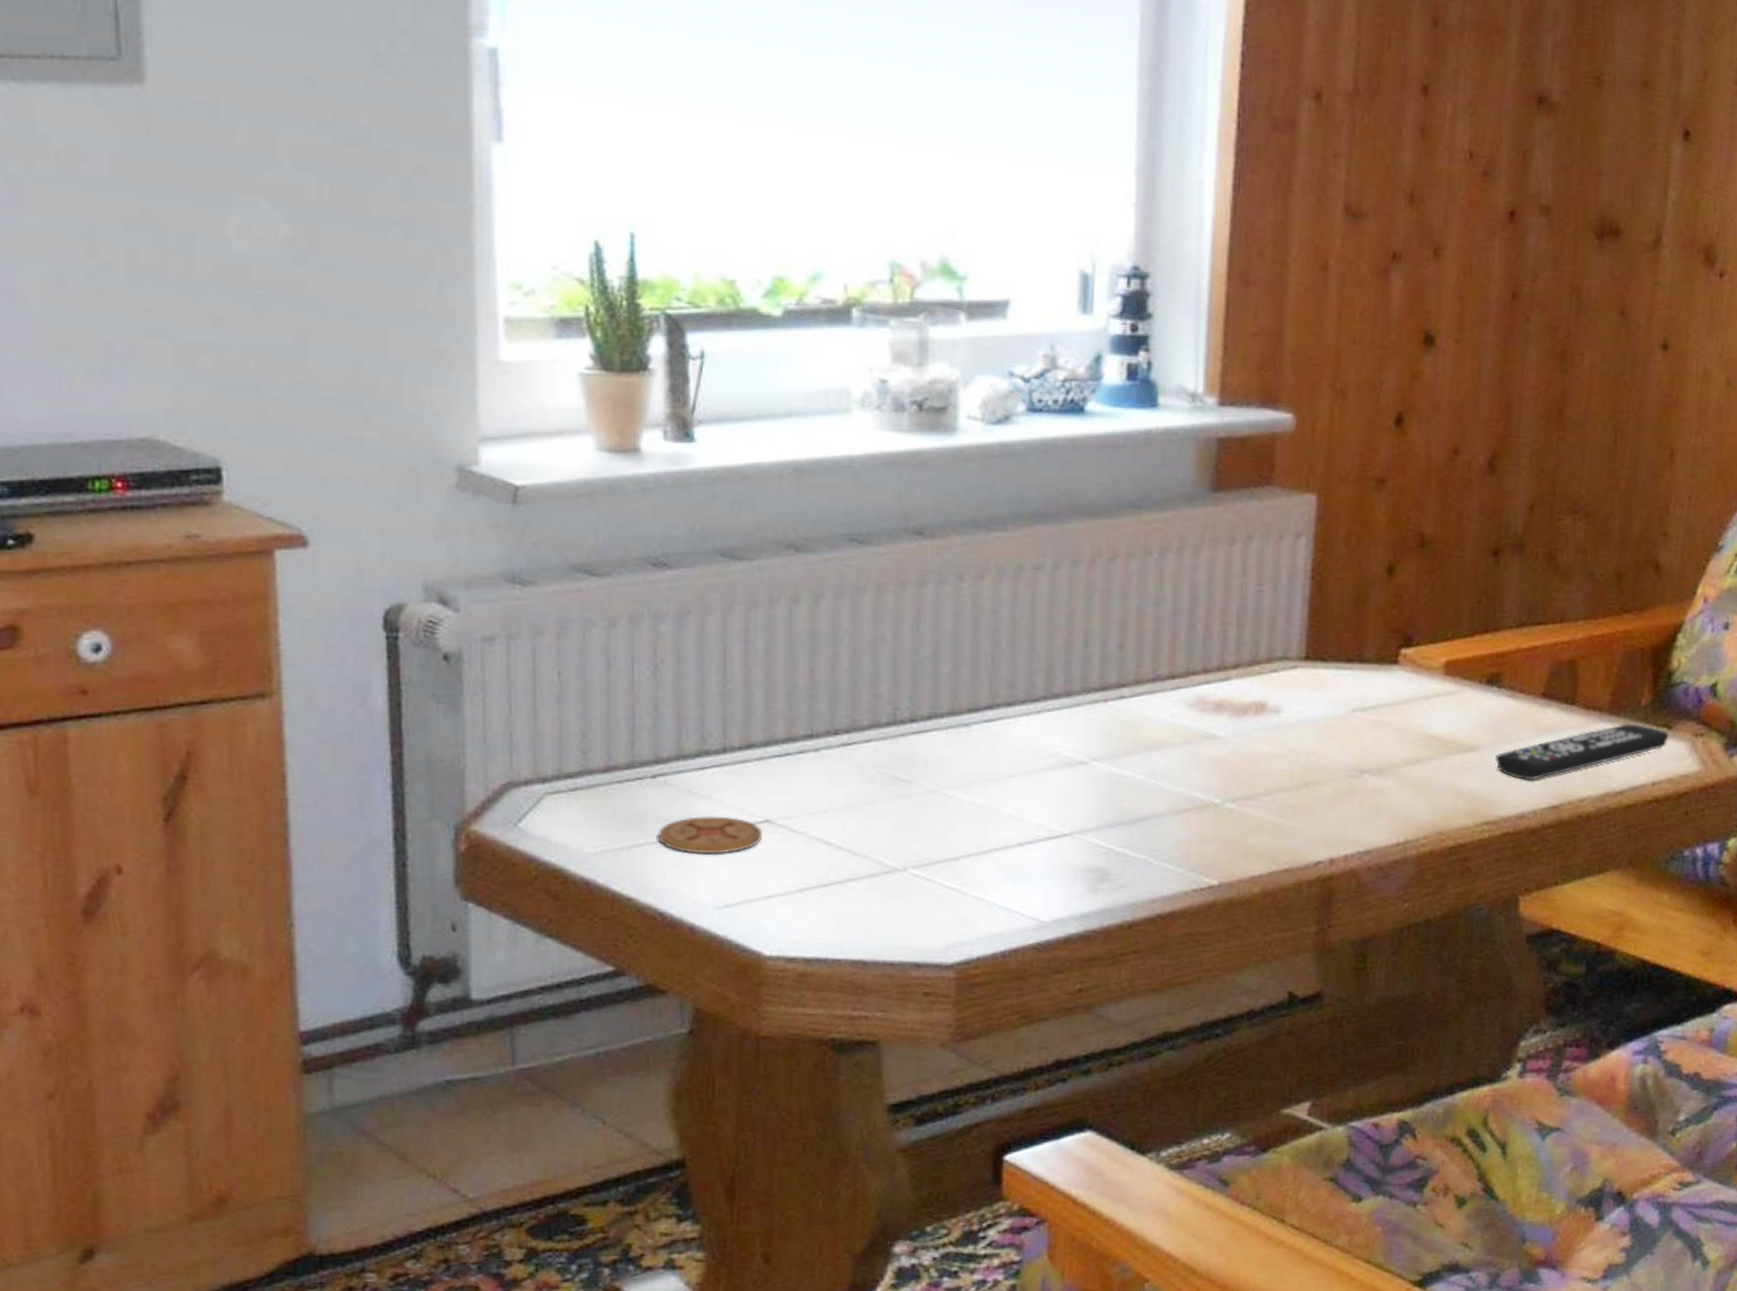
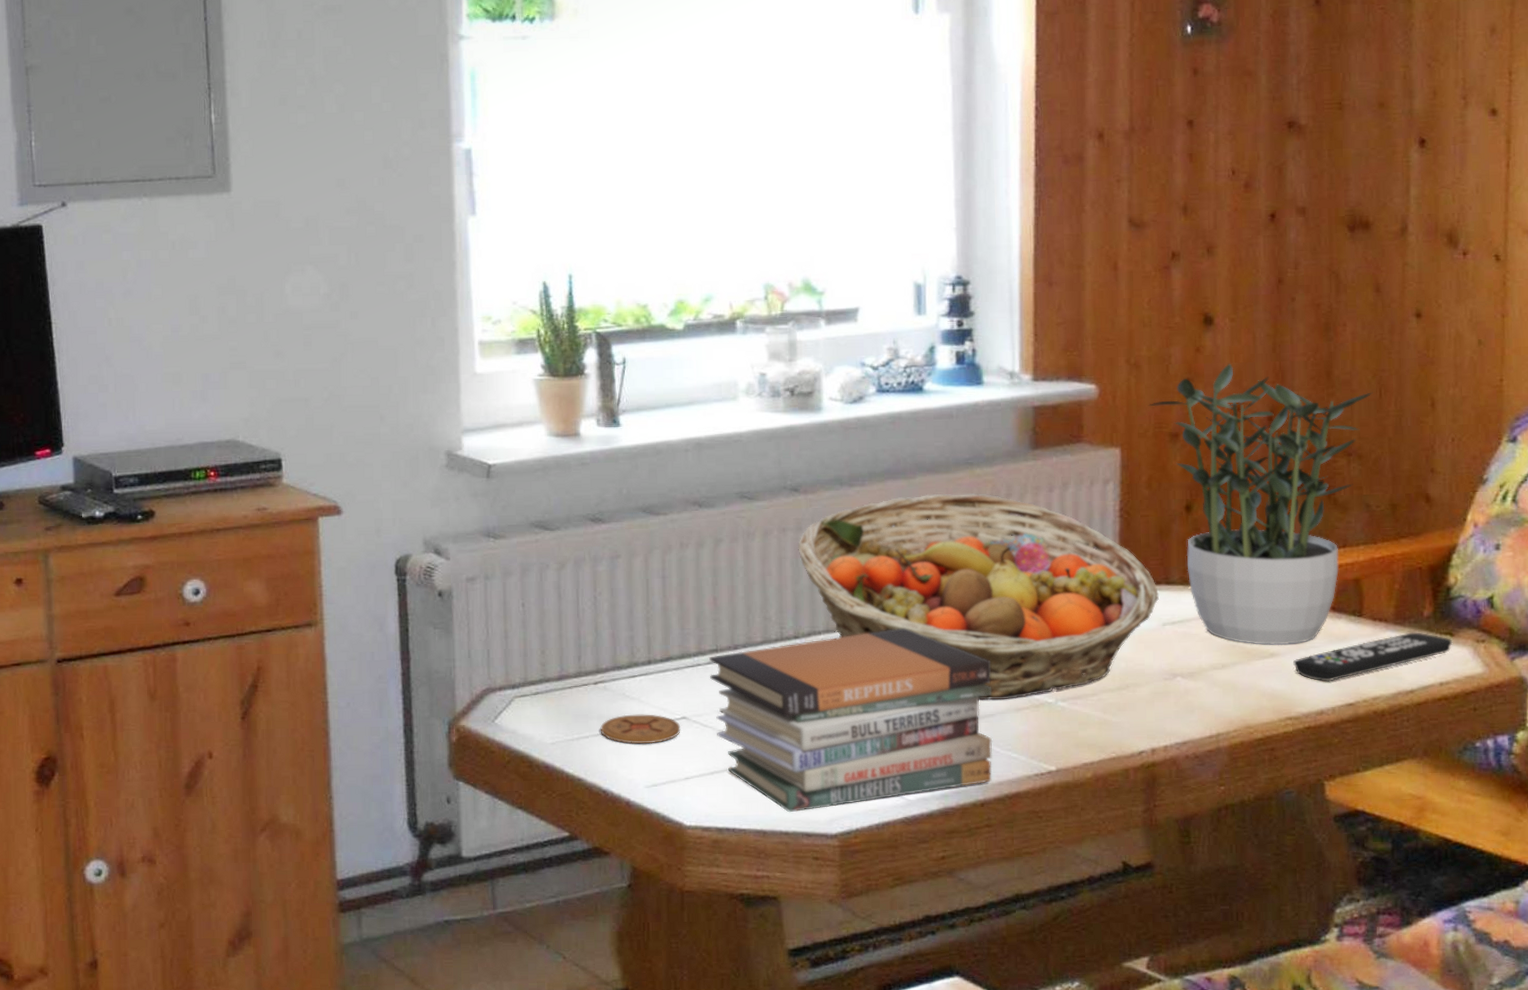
book stack: none [801,710,1149,939] -> present [708,628,993,813]
fruit basket: none [919,544,1351,801] -> present [798,493,1160,701]
potted plant: none [1353,395,1608,738] -> present [1149,364,1373,646]

